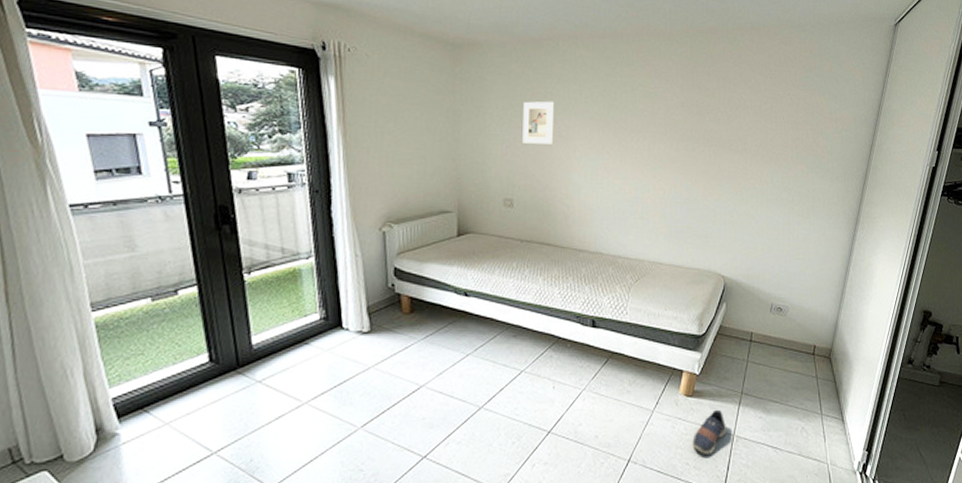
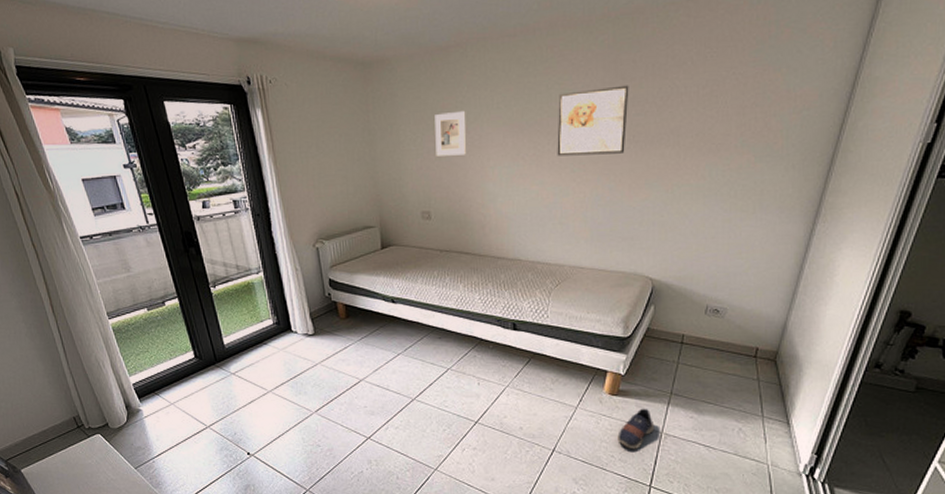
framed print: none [640,94,704,155] -> present [557,85,629,156]

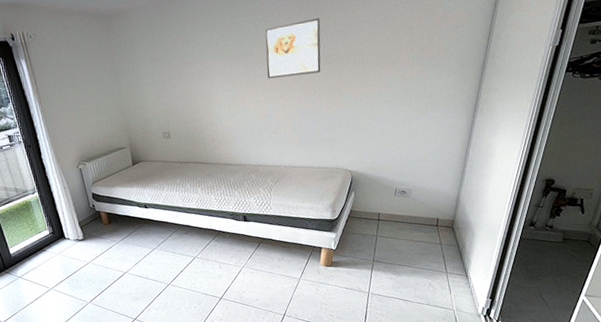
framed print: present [435,110,467,156] -> none [167,48,195,87]
shoe: present [617,408,655,450] -> none [334,274,363,309]

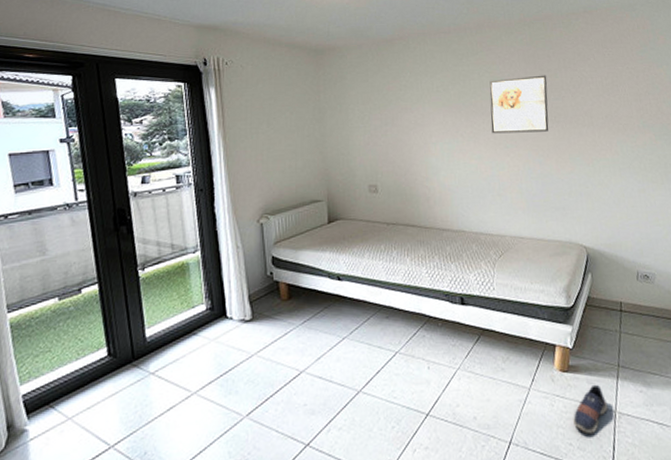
shoe: none [334,274,363,309] -> present [573,384,609,435]

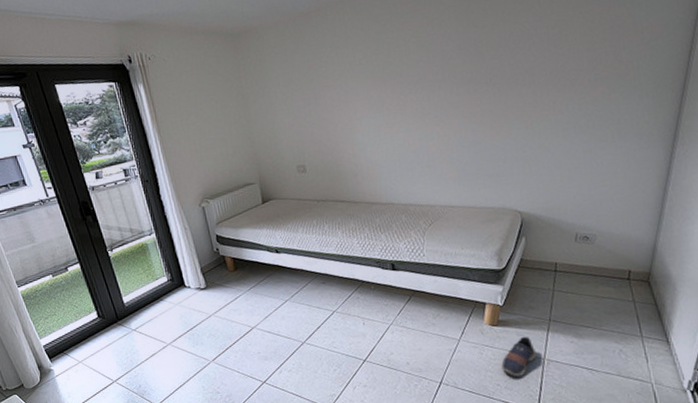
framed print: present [489,75,549,134] -> none [416,32,484,104]

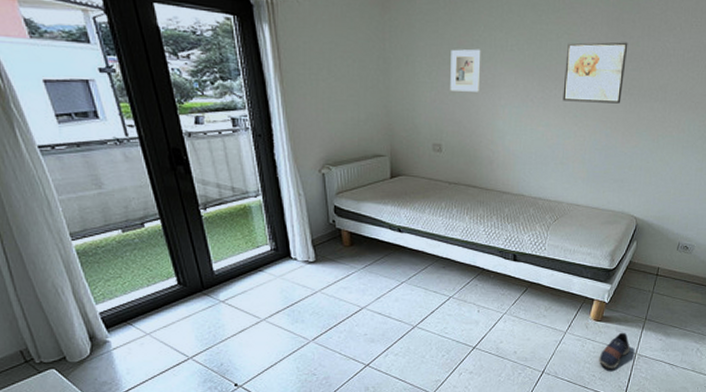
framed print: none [302,69,335,114] -> present [450,49,481,92]
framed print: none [416,32,484,104] -> present [562,42,628,104]

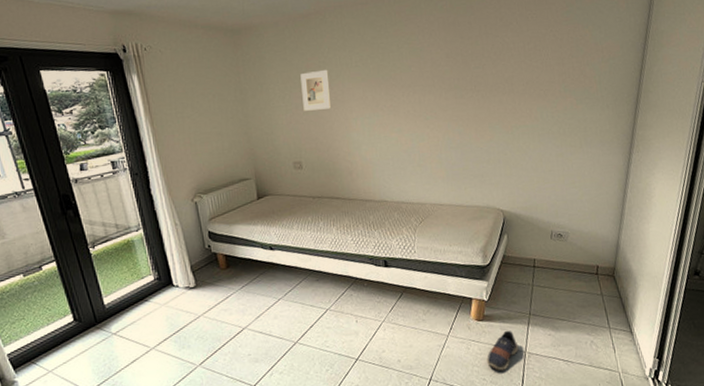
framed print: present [562,42,628,104] -> none [409,43,469,107]

